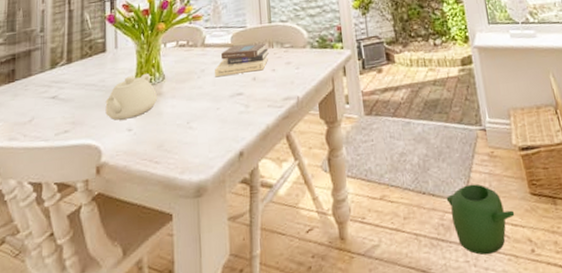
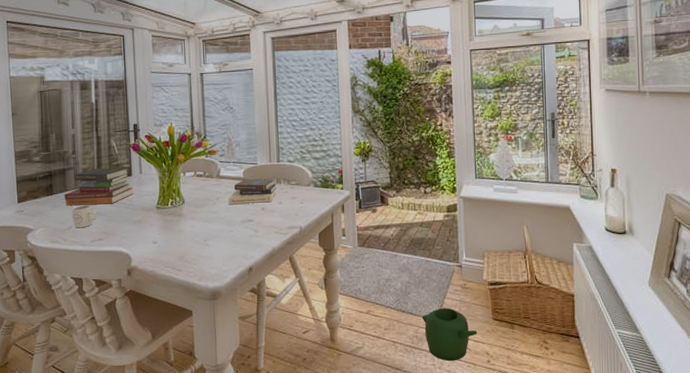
books: none [27,44,107,94] -> present [64,168,134,206]
mug: none [34,90,65,120] -> present [71,205,98,228]
teapot: present [105,73,158,120] -> none [133,196,179,234]

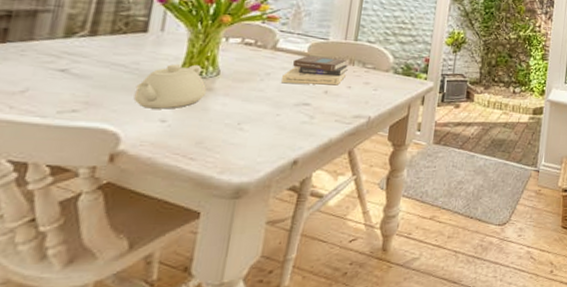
books: present [64,168,134,206] -> none [25,16,146,66]
mug: present [71,205,98,228] -> none [32,62,79,93]
teapot: none [133,196,179,234] -> present [133,64,207,109]
watering can: present [421,308,478,361] -> none [490,214,545,272]

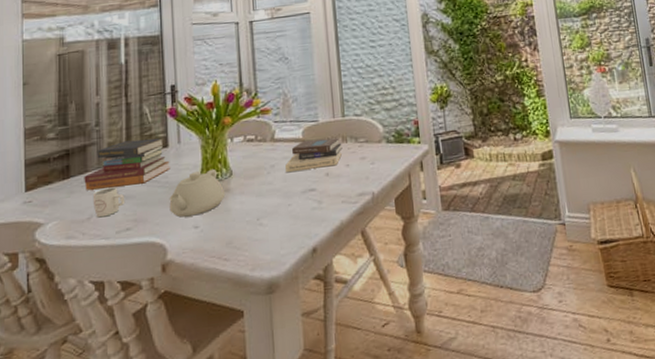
books: none [25,16,146,66] -> present [84,138,170,191]
mug: none [32,62,79,93] -> present [92,187,125,218]

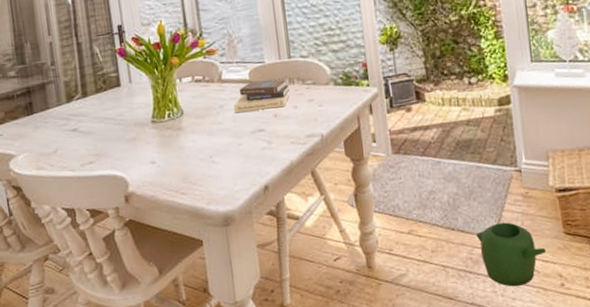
books: present [84,138,170,191] -> none [46,78,125,126]
mug: present [92,187,125,218] -> none [55,123,86,151]
teapot: present [169,168,226,218] -> none [125,108,178,153]
watering can: none [524,277,592,345] -> present [476,222,547,286]

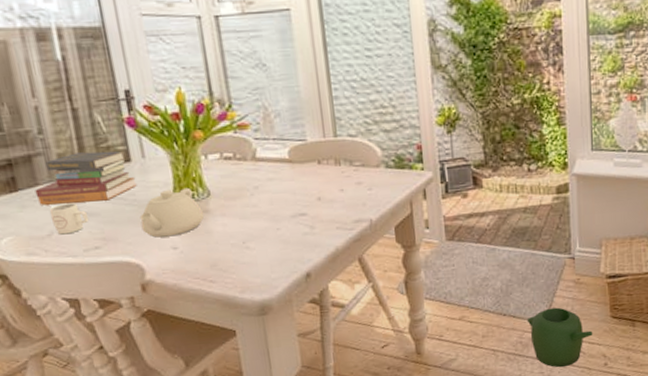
books: none [46,78,125,126] -> present [34,151,137,205]
mug: none [55,123,86,151] -> present [49,203,90,235]
teapot: none [125,108,178,153] -> present [139,187,205,238]
books: present [234,79,290,113] -> none [271,160,335,196]

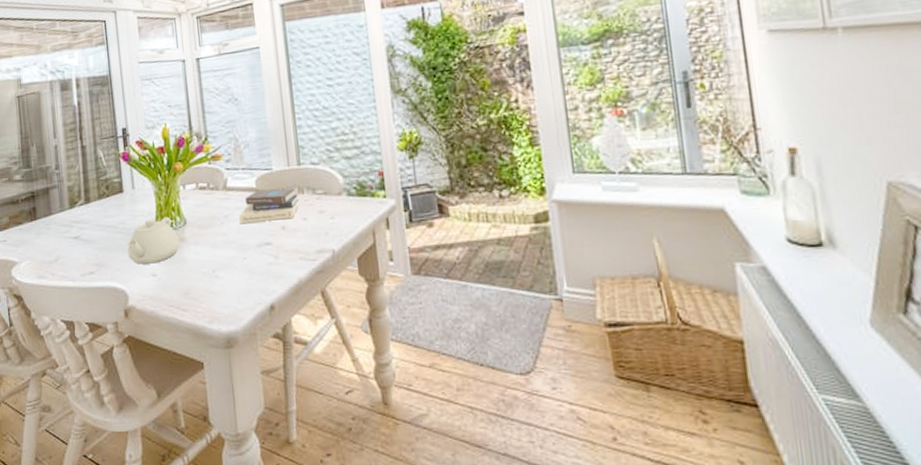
books: present [34,151,137,205] -> none [49,183,127,233]
mug: present [49,203,90,235] -> none [58,230,88,260]
books: none [271,160,335,196] -> present [239,188,299,224]
watering can: present [527,307,593,367] -> none [508,360,595,436]

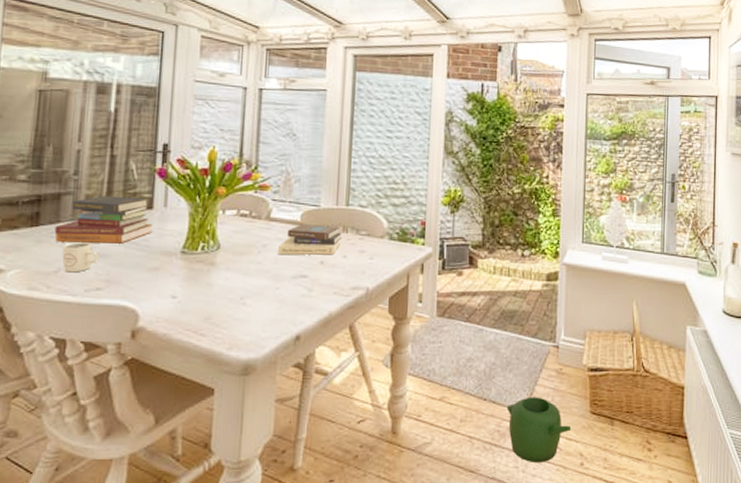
books: none [49,183,127,233] -> present [54,196,153,244]
mug: none [58,230,88,260] -> present [62,242,99,273]
teapot: present [127,216,181,265] -> none [147,239,210,285]
watering can: none [508,360,595,436] -> present [506,397,572,462]

